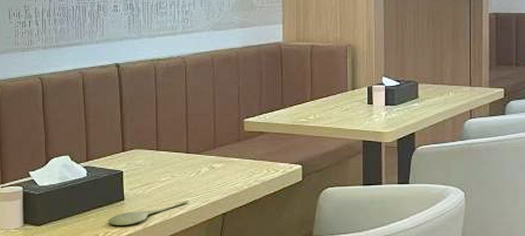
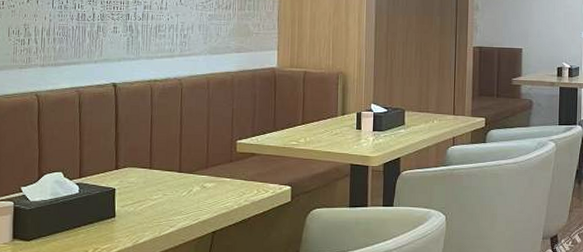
spoon: present [108,201,189,225] -> none [98,219,179,242]

